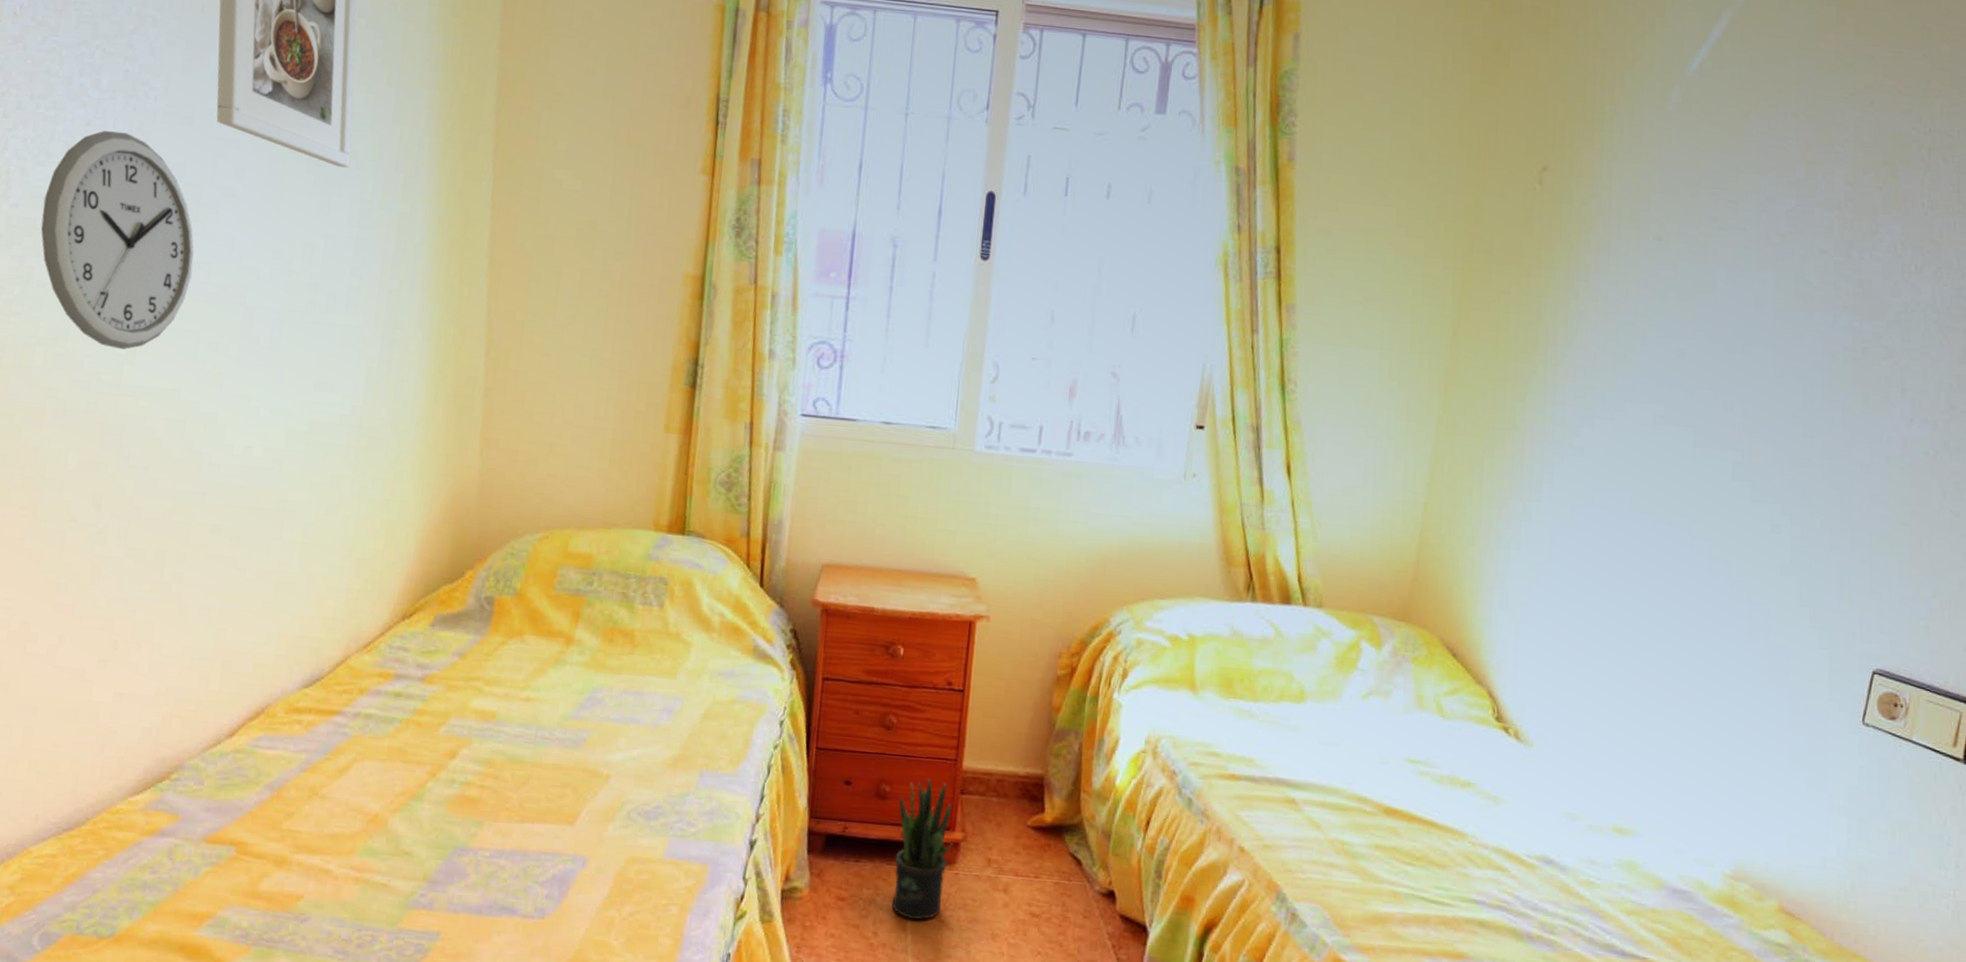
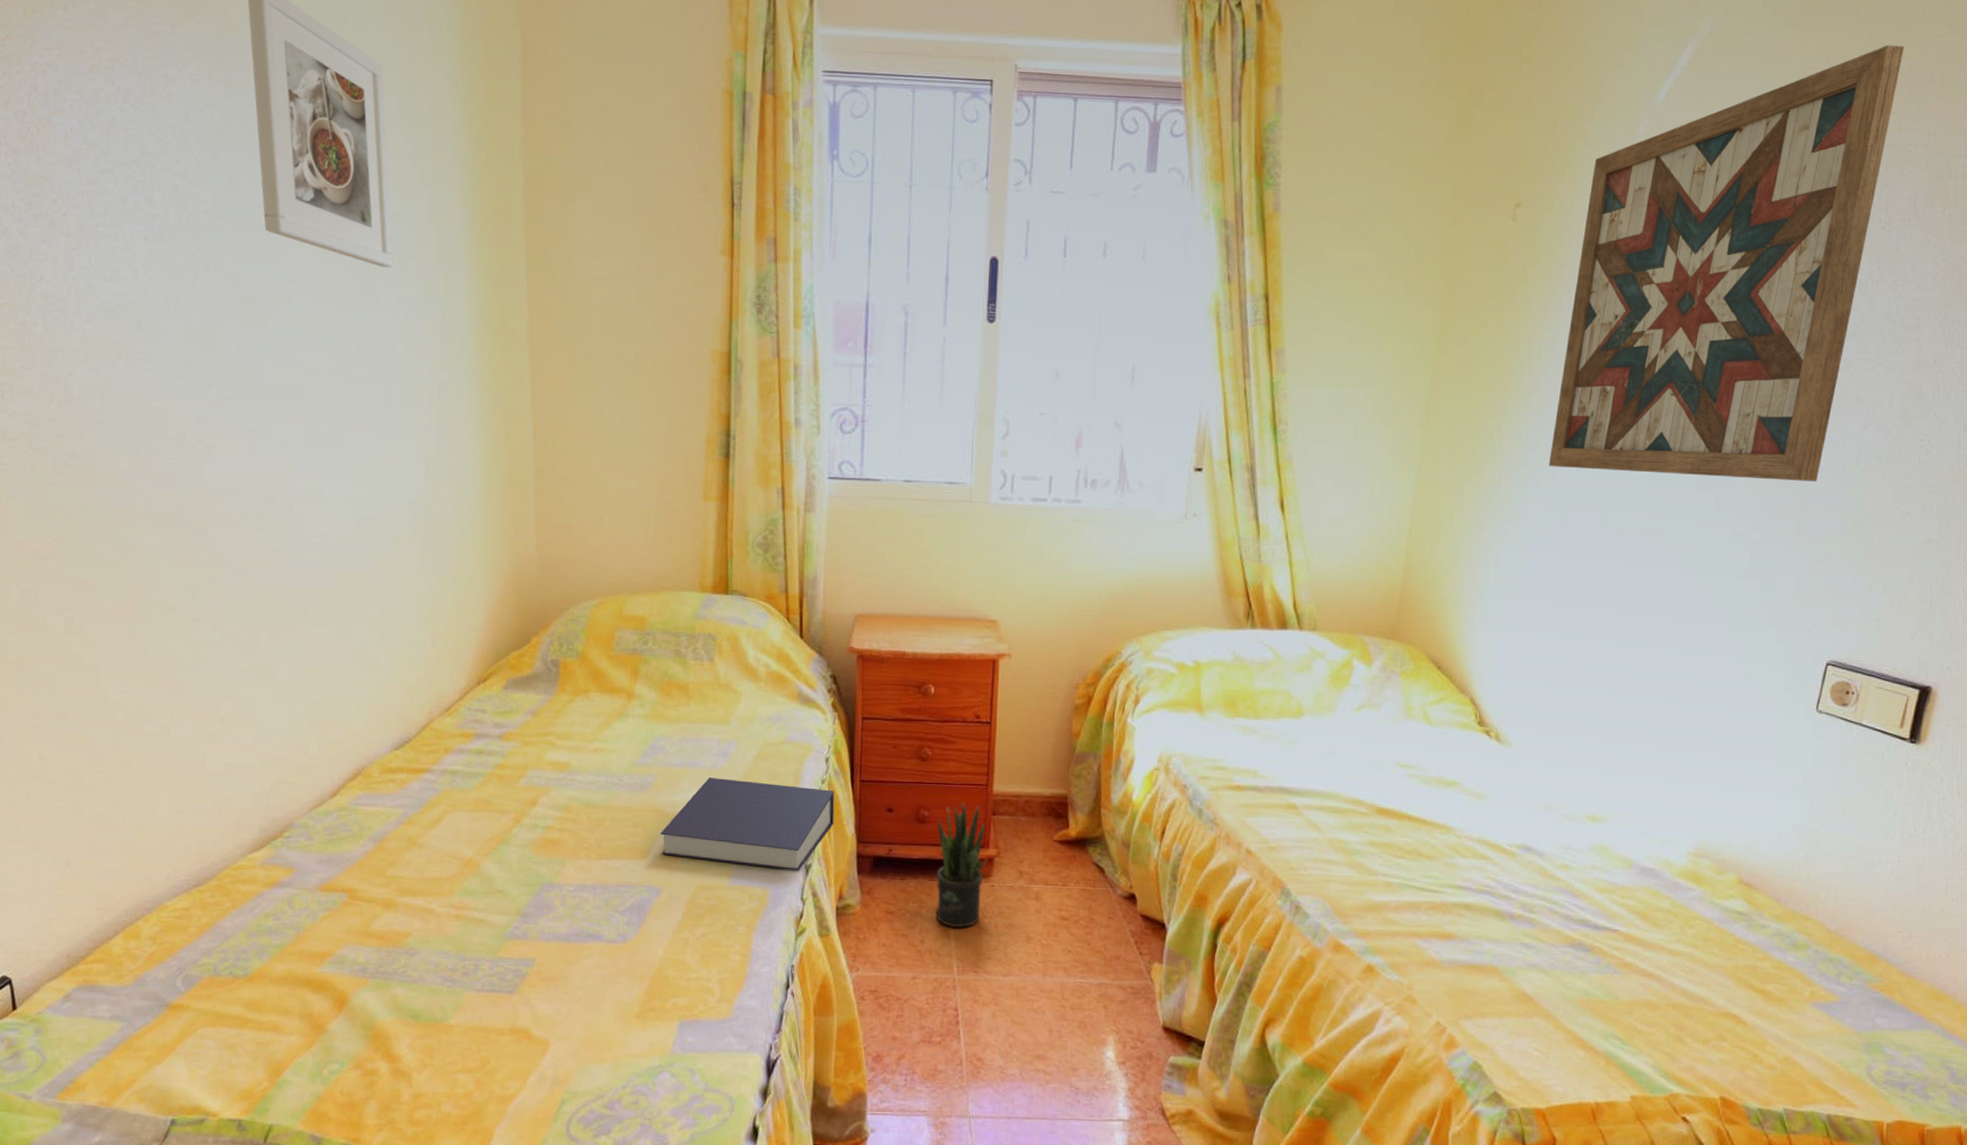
wall clock: present [40,130,194,350] -> none [113,244,257,450]
book: none [590,735,787,847] -> present [661,777,835,872]
wall art: none [1574,28,1945,475] -> present [1548,45,1905,482]

